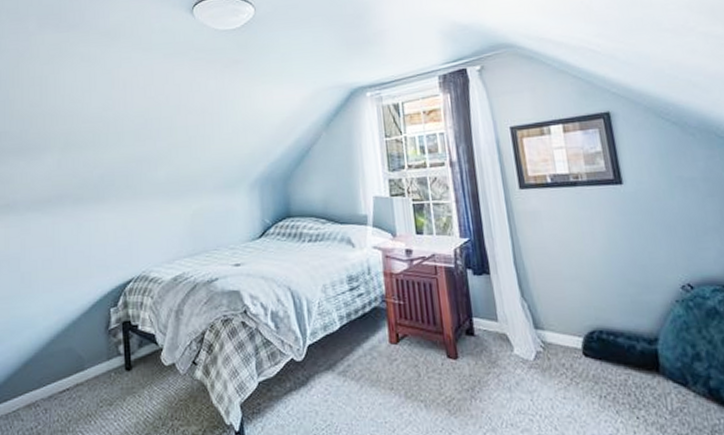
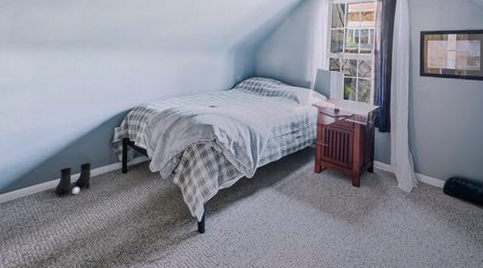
boots: none [39,360,85,410] -> present [55,162,91,196]

